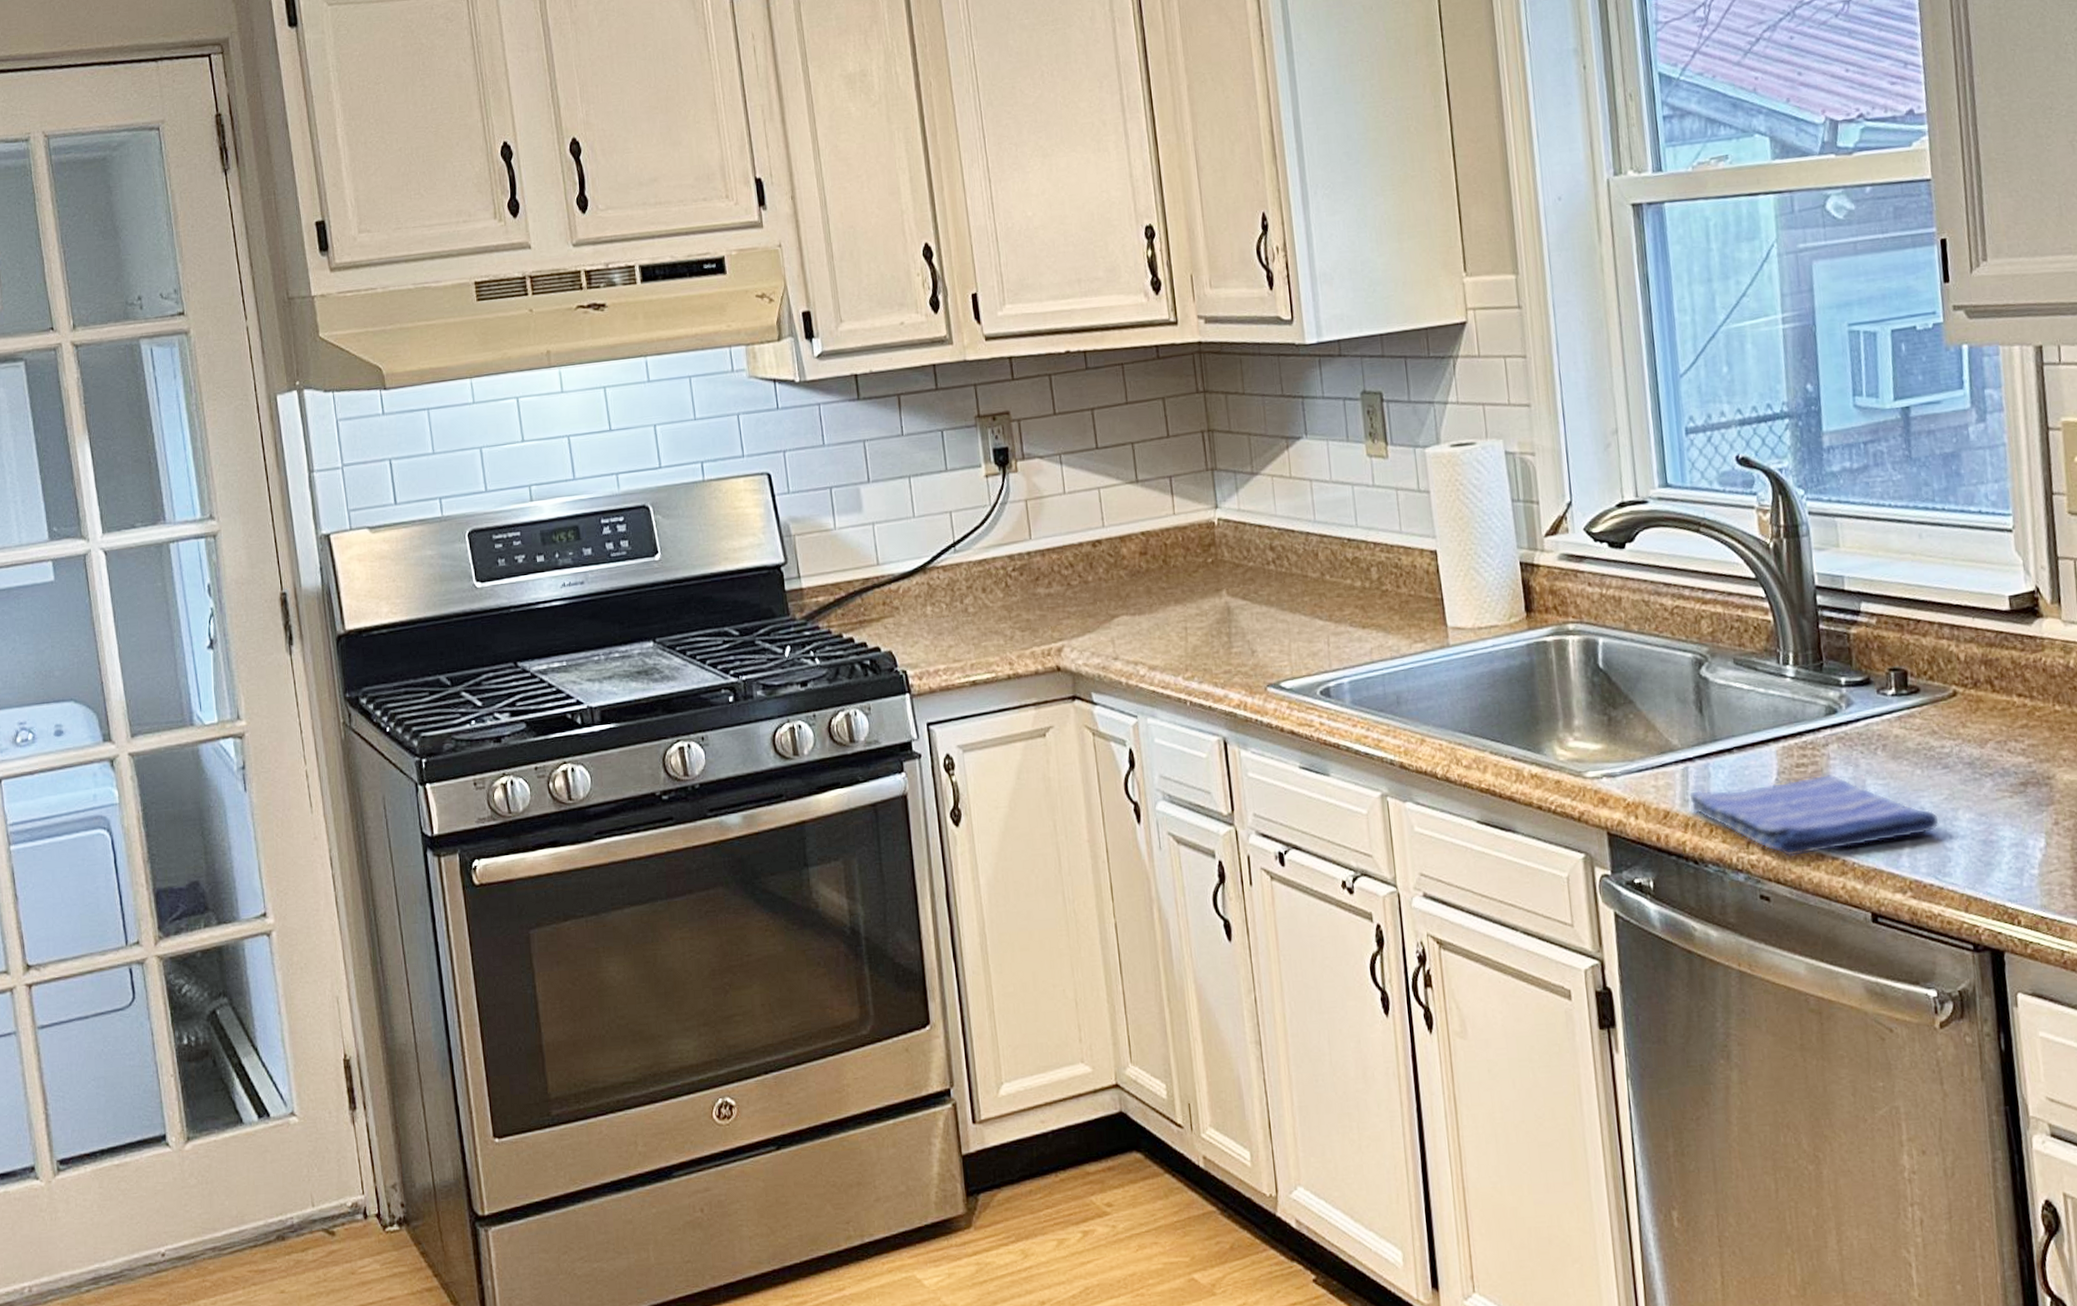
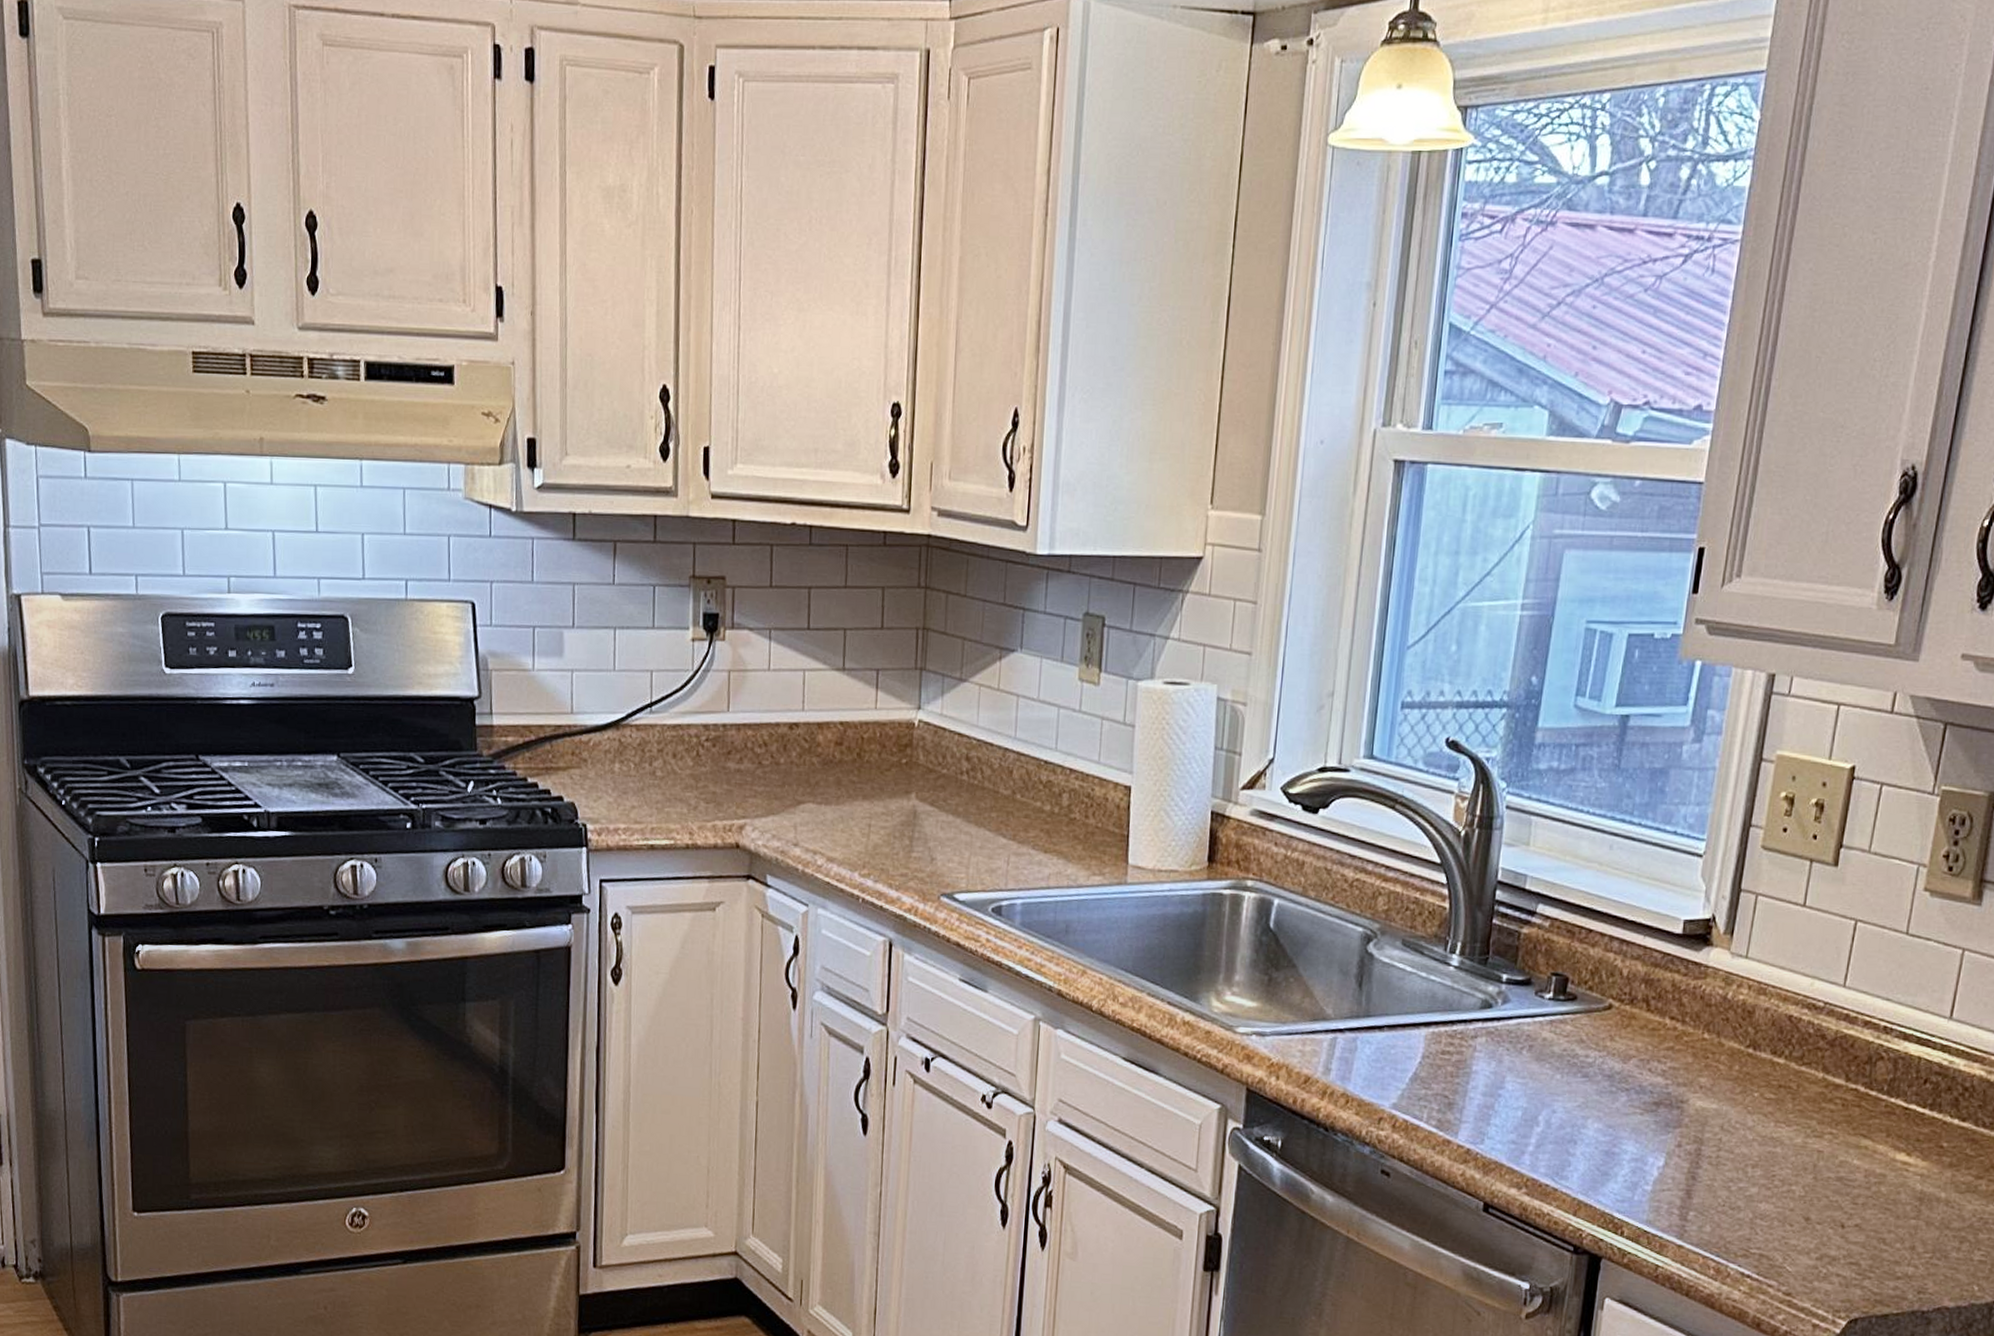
dish towel: present [1688,773,1939,858] -> none [1331,1062,1568,1140]

